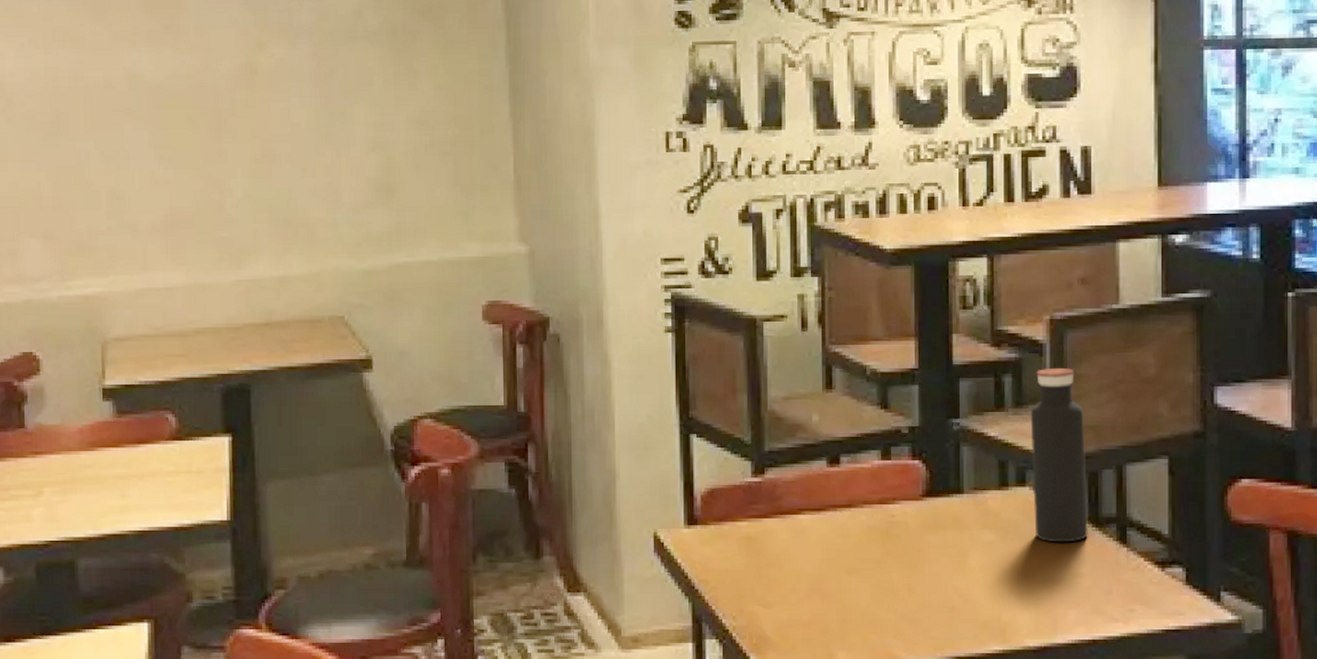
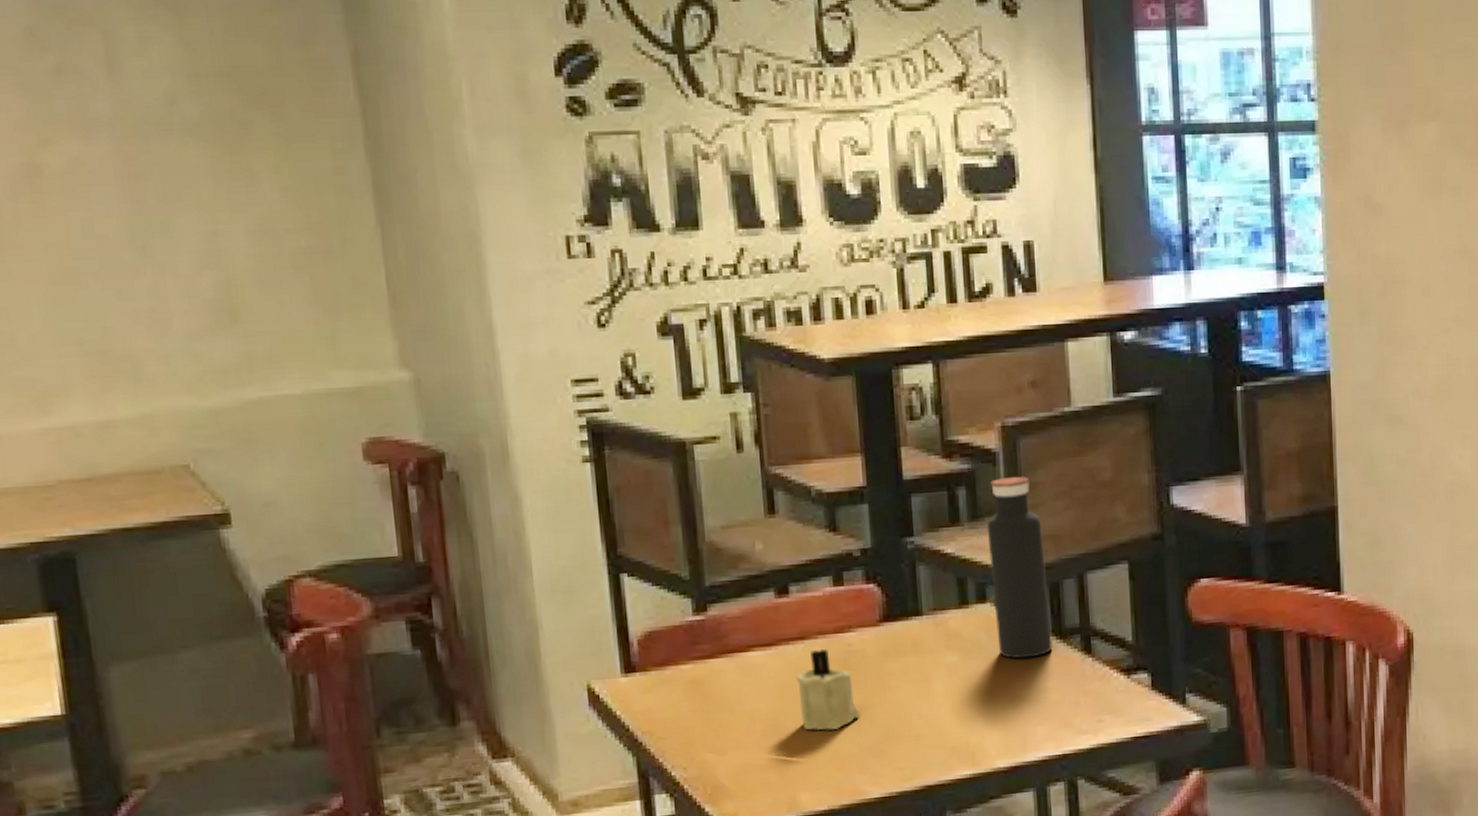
candle: none [841,517,898,596] -> present [796,648,860,731]

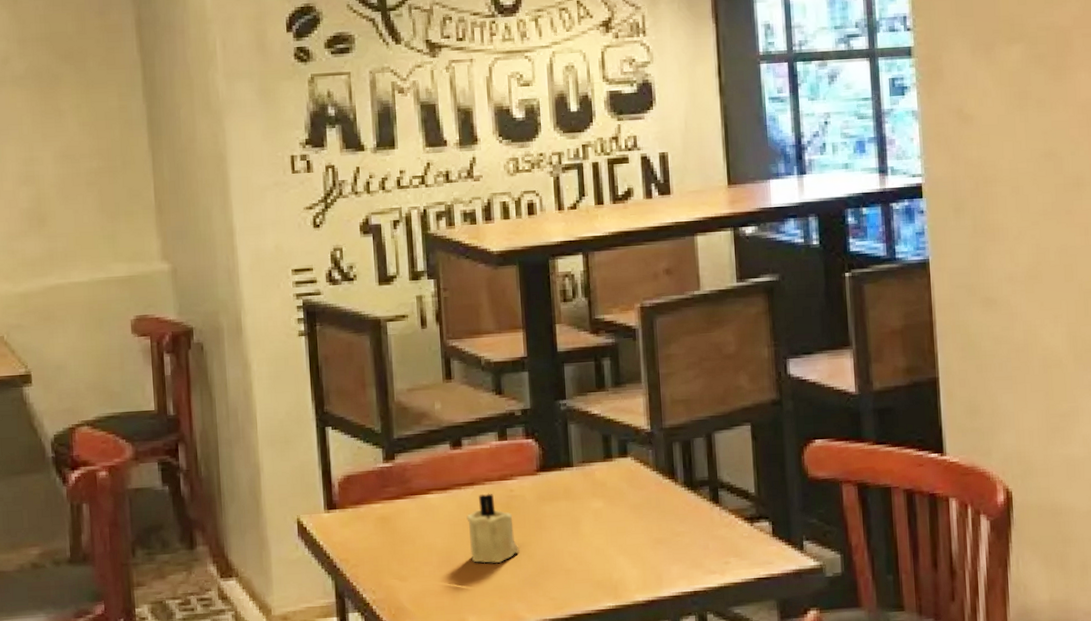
water bottle: present [987,475,1053,659] -> none [628,349,685,506]

